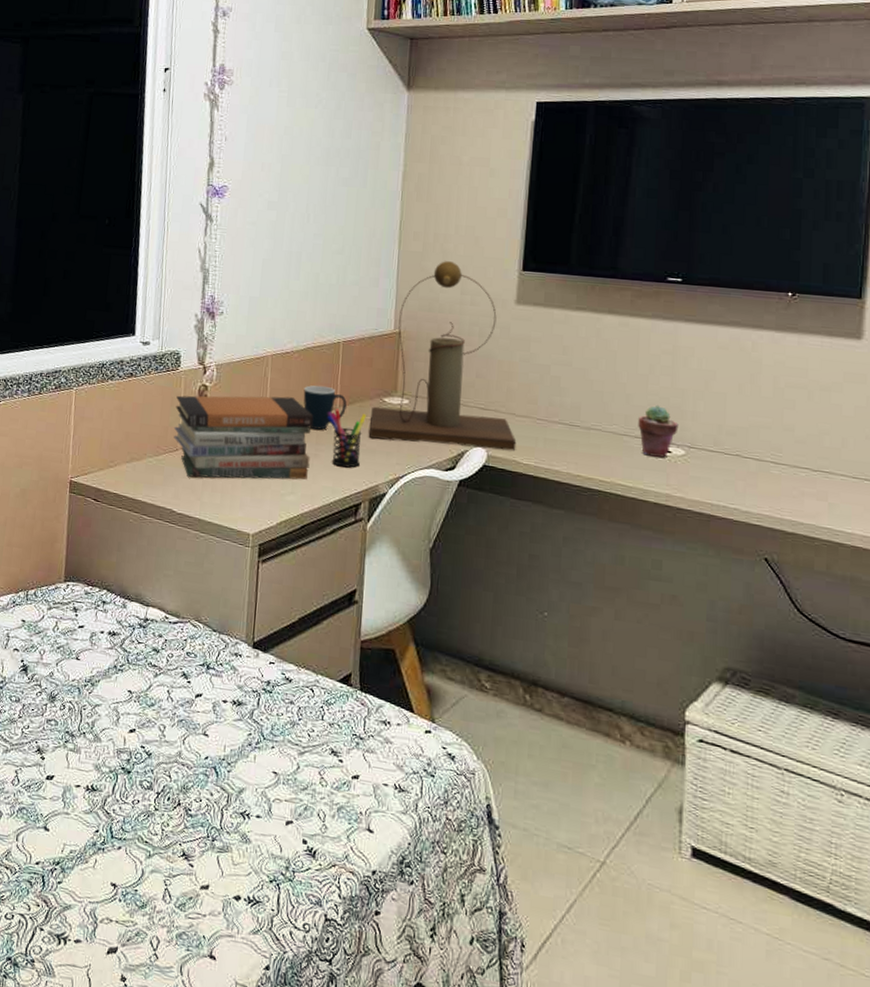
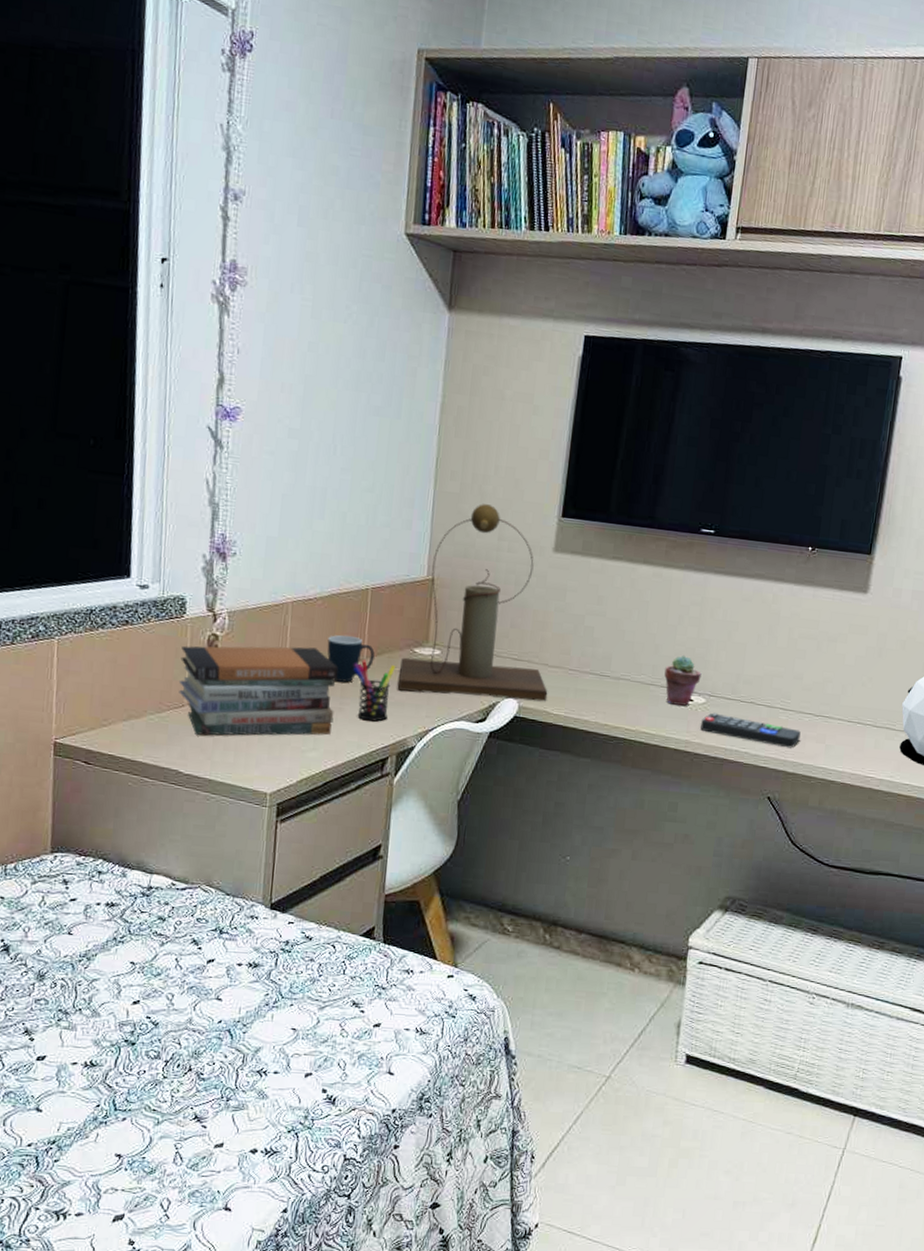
remote control: none [682,465,797,506] -> present [700,712,801,749]

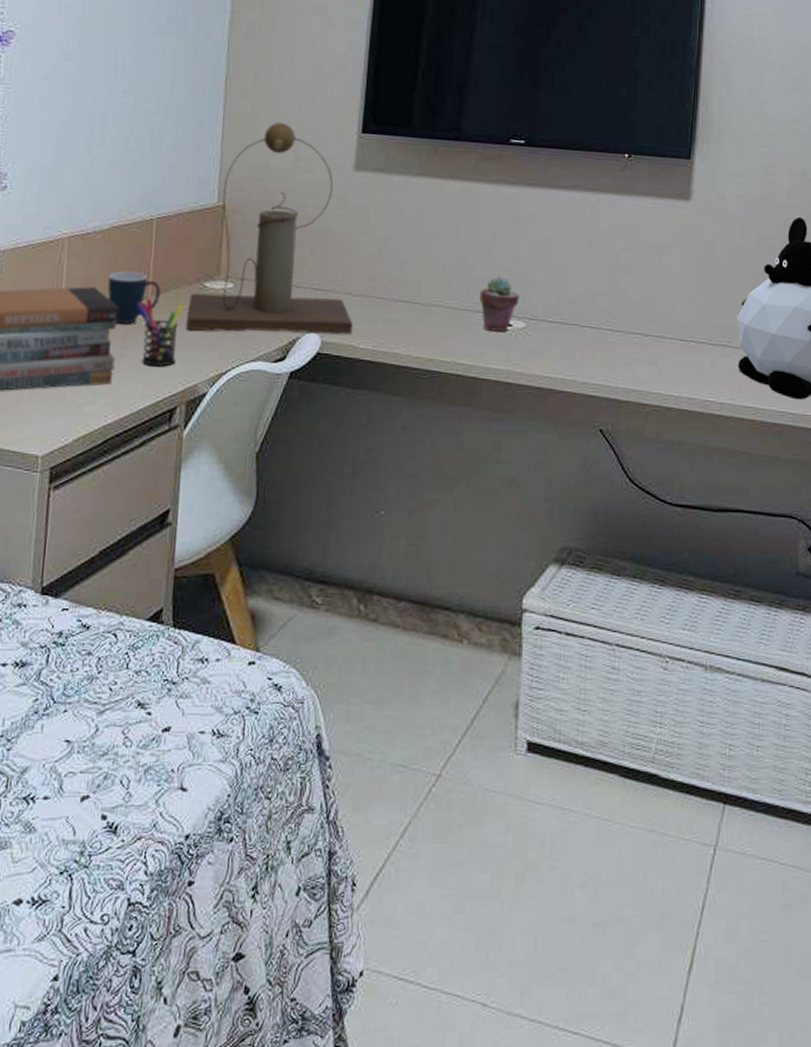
remote control: present [700,712,801,749] -> none [522,338,631,373]

